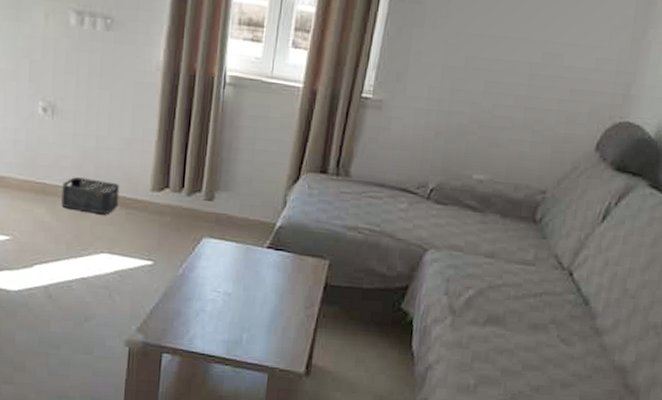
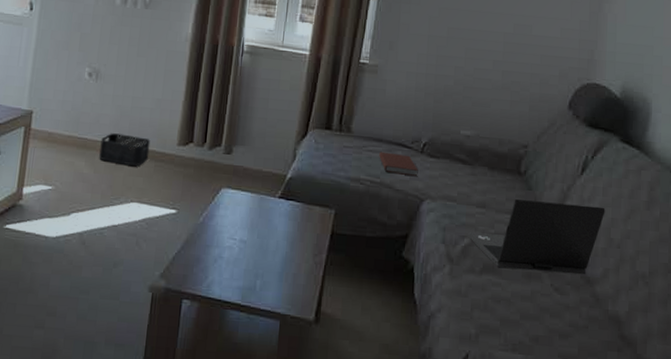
book: none [380,198,423,225] -> present [379,151,418,177]
laptop: none [473,249,624,326] -> present [468,199,605,275]

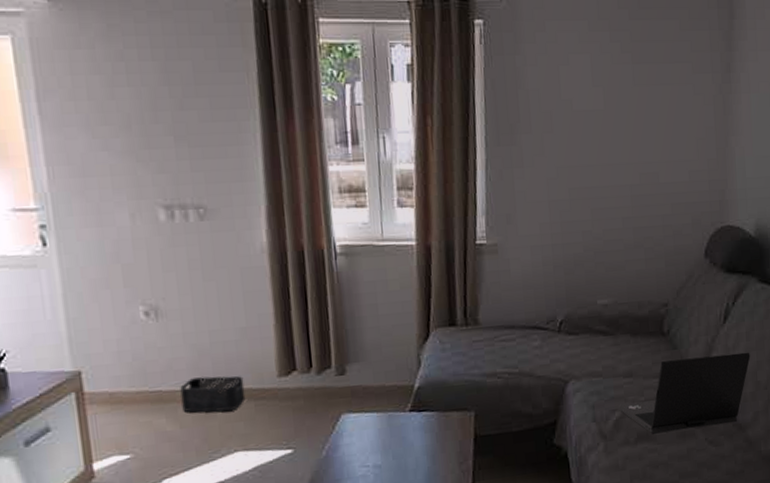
book: present [379,151,418,177] -> none [513,337,558,360]

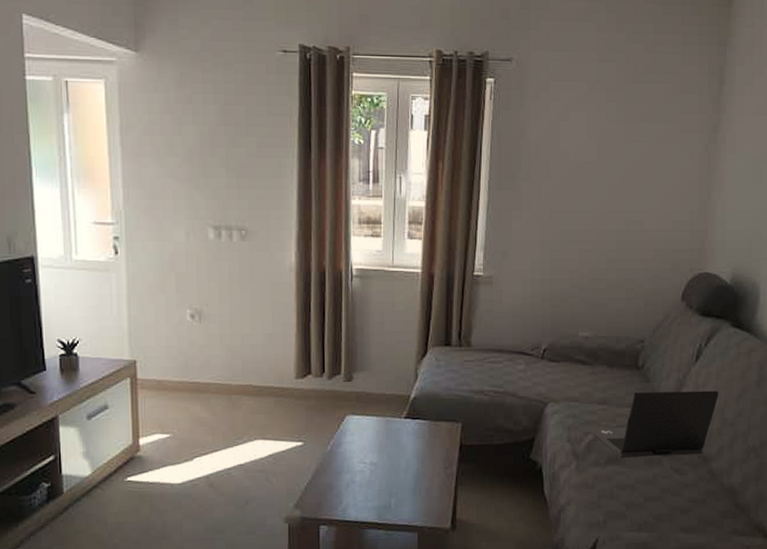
storage bin: present [180,376,246,413] -> none [214,373,267,405]

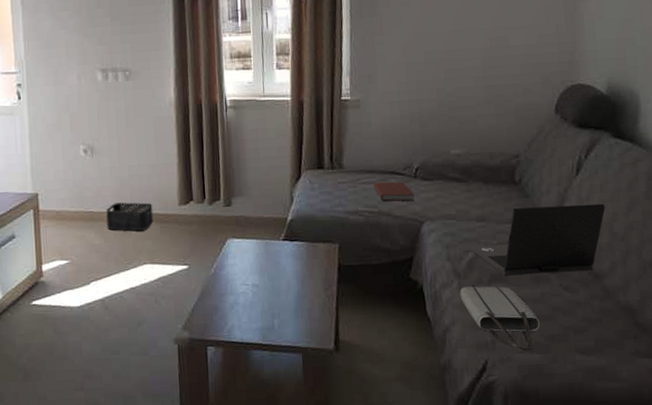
storage bin: none [214,373,267,405] -> present [106,202,154,231]
book: none [501,361,540,383] -> present [373,182,414,202]
tote bag: none [577,467,649,530] -> present [459,286,540,351]

